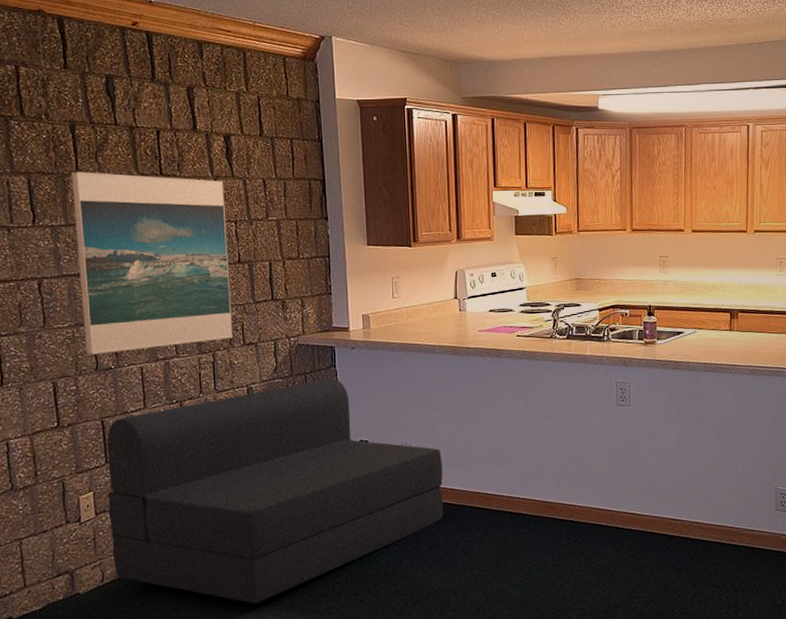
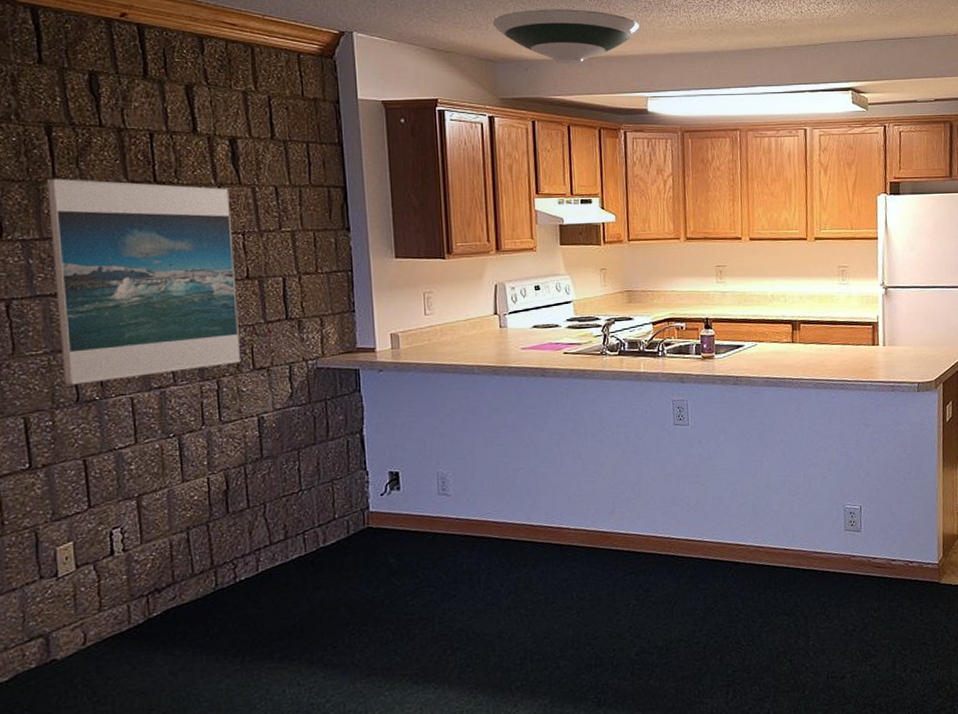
sofa: present [107,378,444,604] -> none [90,404,485,661]
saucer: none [457,12,594,64] -> present [492,9,641,64]

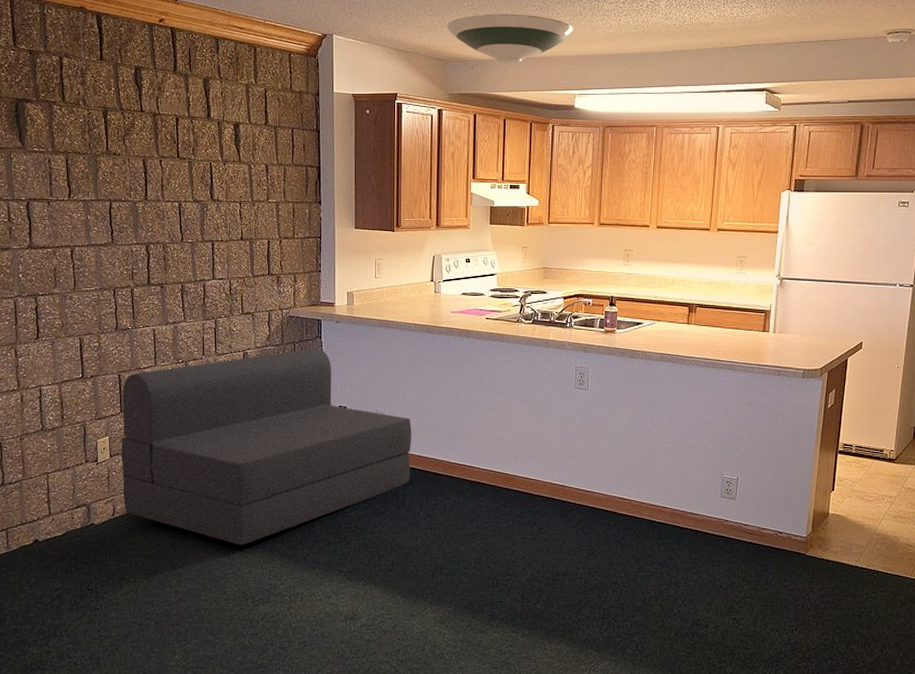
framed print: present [46,178,242,385] -> none [102,152,234,316]
sofa: none [90,404,485,661] -> present [121,348,411,546]

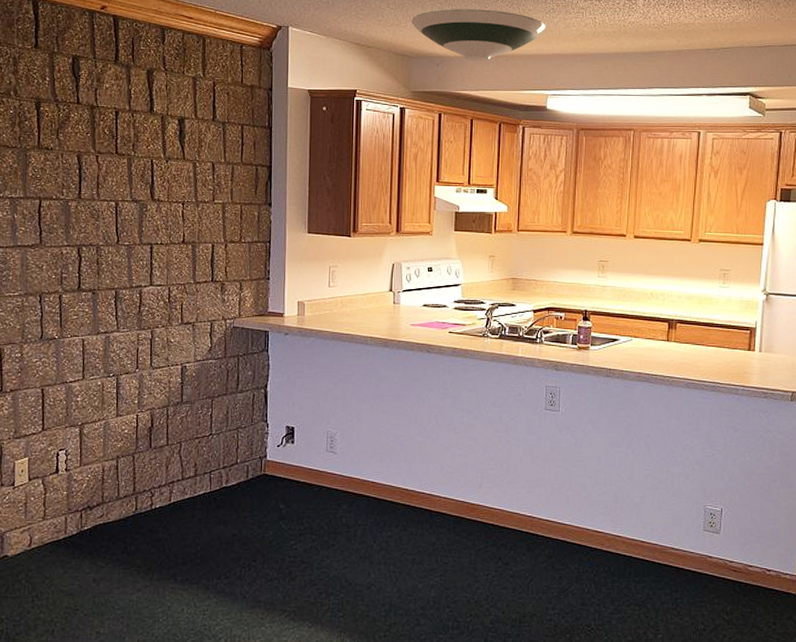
sofa: present [121,348,411,546] -> none [41,362,365,581]

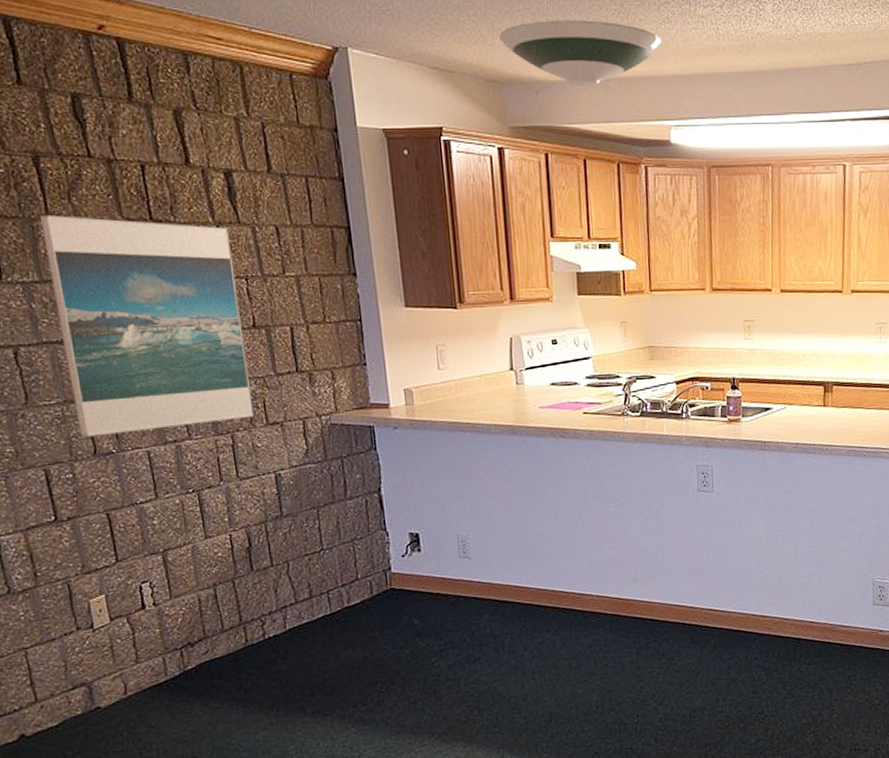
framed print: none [32,146,175,324] -> present [39,214,255,437]

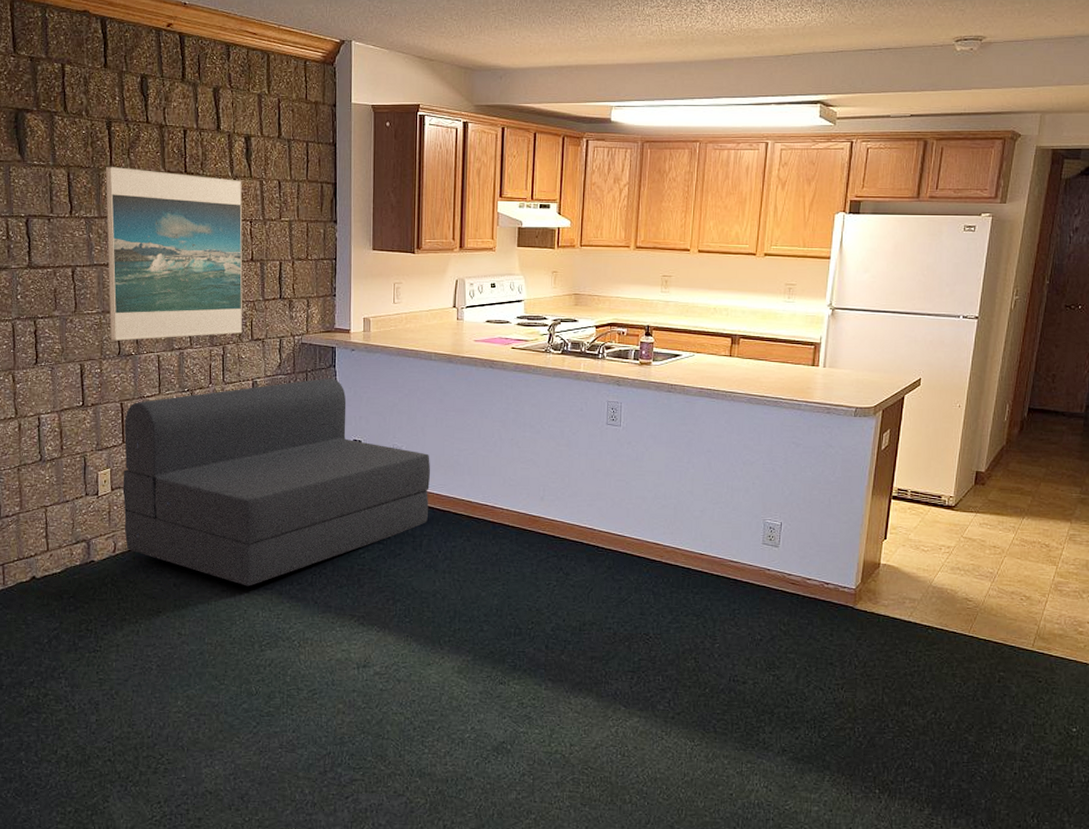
sofa: none [114,462,508,715] -> present [122,378,430,587]
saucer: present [499,20,663,87] -> none [474,19,612,73]

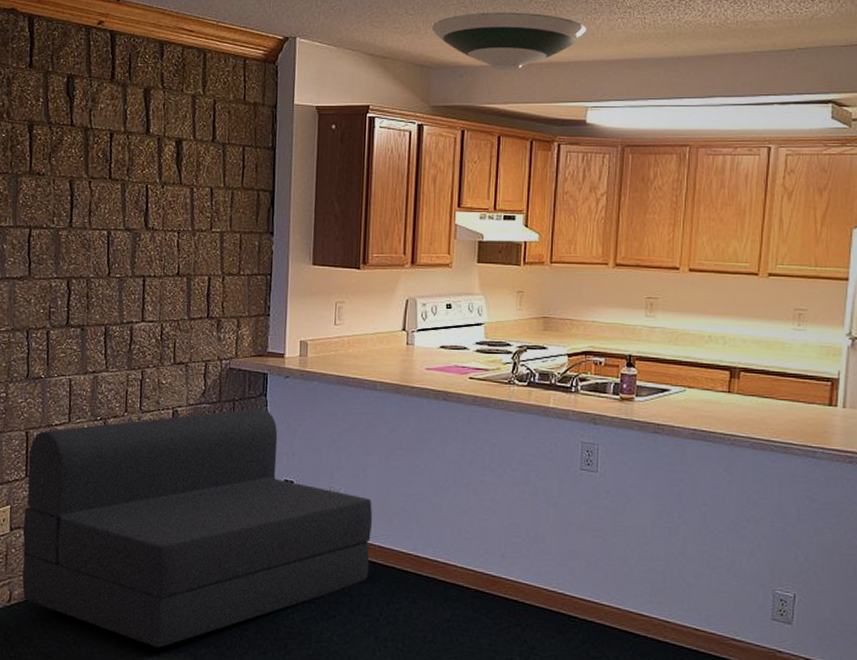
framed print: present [105,166,243,341] -> none [19,171,171,362]
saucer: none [474,19,612,73] -> present [431,12,588,71]

